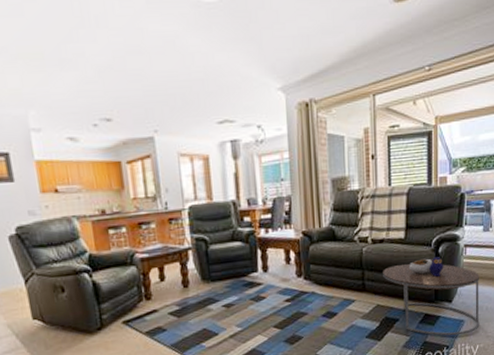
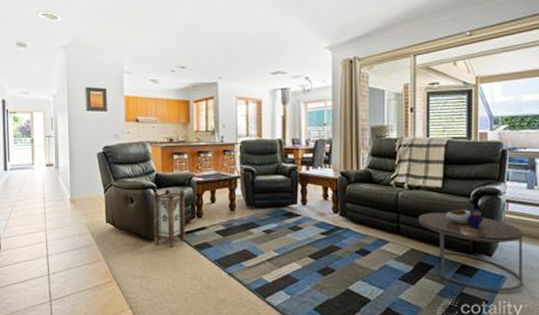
lantern: none [88,269,135,338] -> present [153,188,186,248]

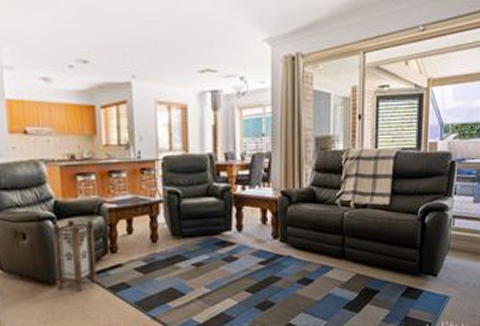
side table: present [418,209,524,291] -> none [364,227,468,313]

